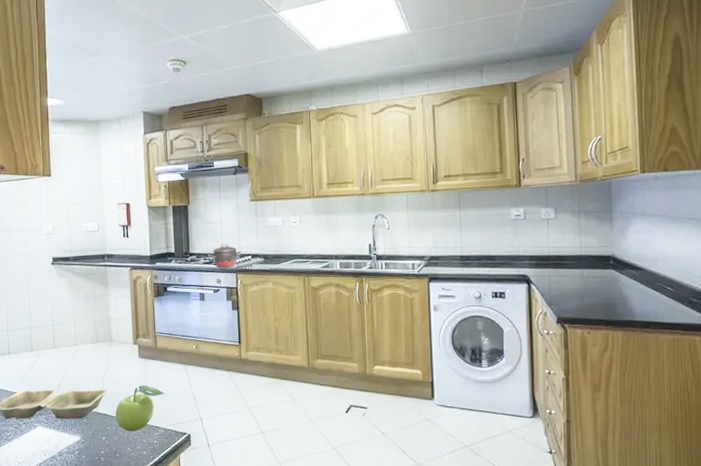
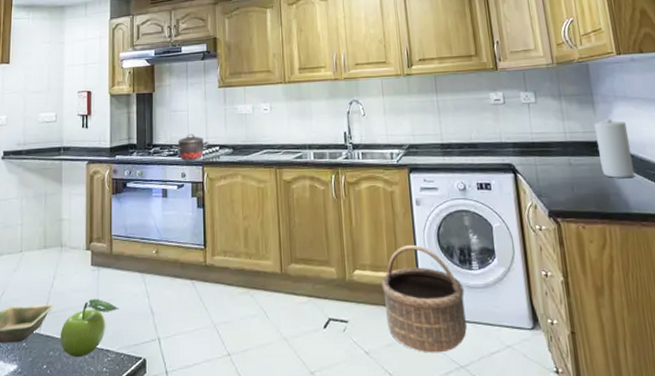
basket: none [398,345,473,435] -> present [381,244,467,353]
paper towel holder: none [609,234,643,290] -> present [594,118,635,179]

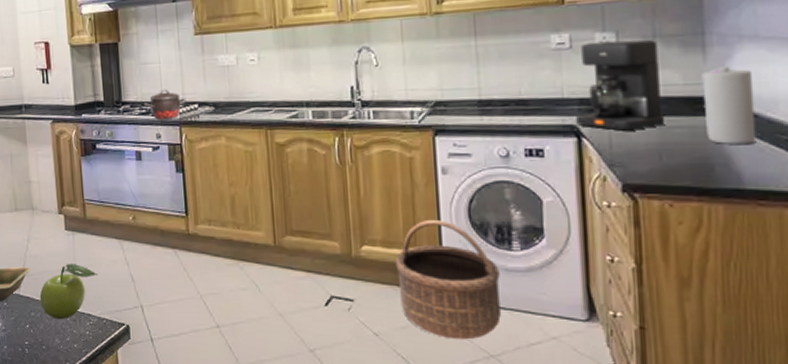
coffee maker: none [511,98,574,168] -> present [576,39,666,131]

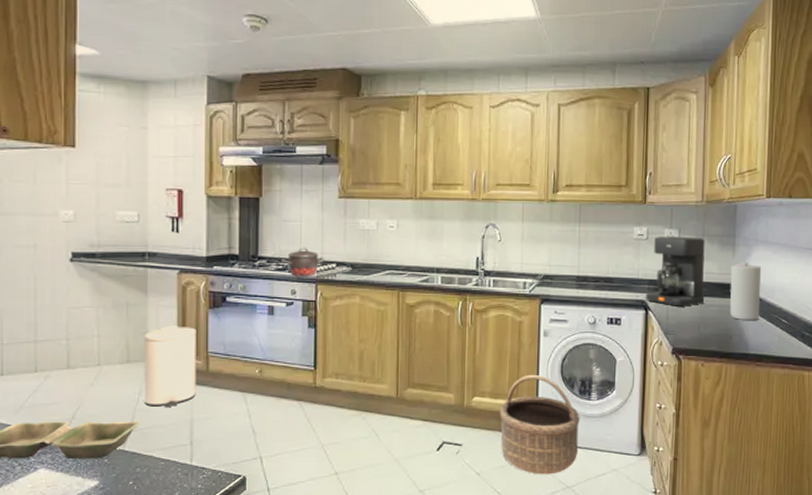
pedal bin: none [27,174,77,254] -> present [144,325,196,408]
fruit: present [39,263,99,320] -> none [148,416,217,475]

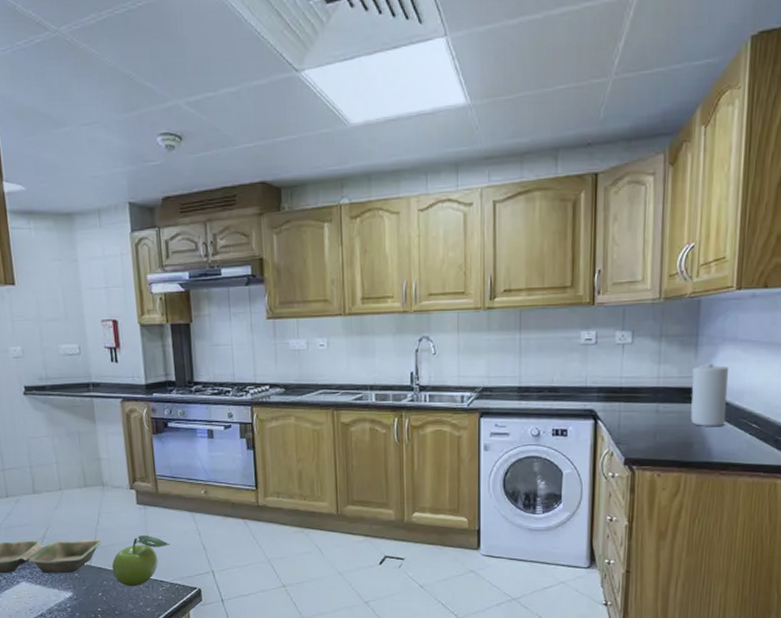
pedal bin: present [144,325,196,408] -> none [96,451,149,527]
fruit: none [148,416,217,475] -> present [111,534,171,587]
cooking pot: present [280,247,325,277] -> none [215,370,258,401]
basket: present [499,374,580,475] -> none [441,489,525,587]
coffee maker: present [646,236,705,307] -> none [595,338,663,415]

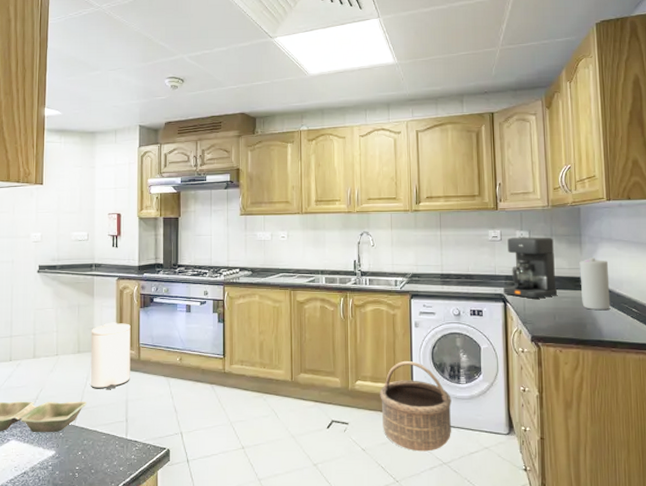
pedal bin: none [96,451,149,527] -> present [90,322,131,390]
fruit: present [111,534,171,587] -> none [93,397,147,447]
basket: none [441,489,525,587] -> present [380,360,452,452]
coffee maker: none [595,338,663,415] -> present [503,237,558,299]

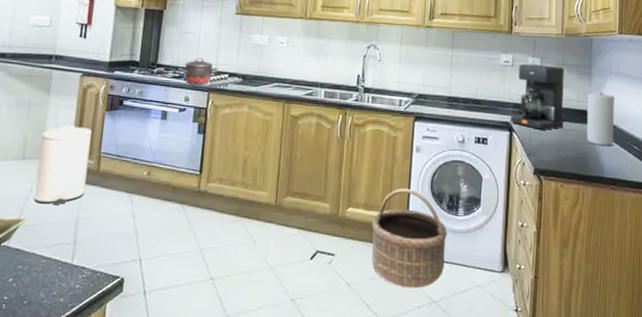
cooking pot: none [195,256,230,281] -> present [177,57,219,86]

